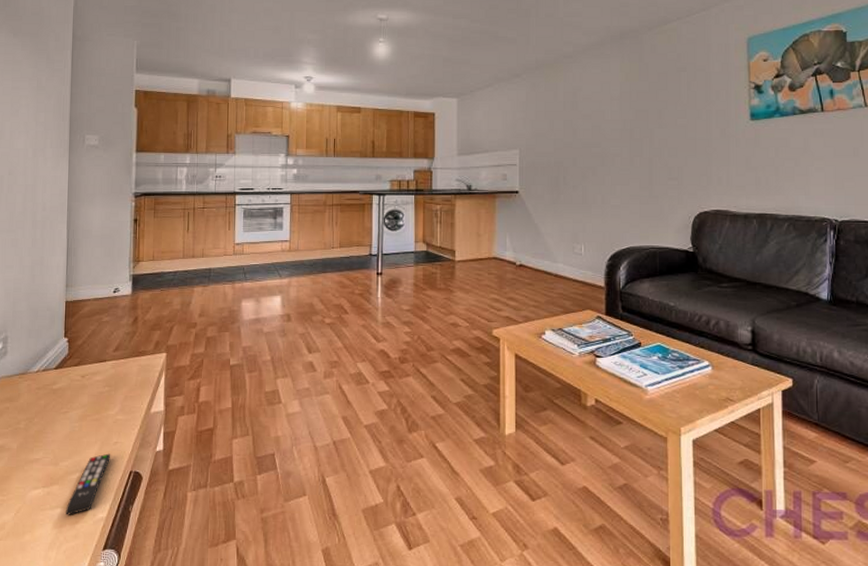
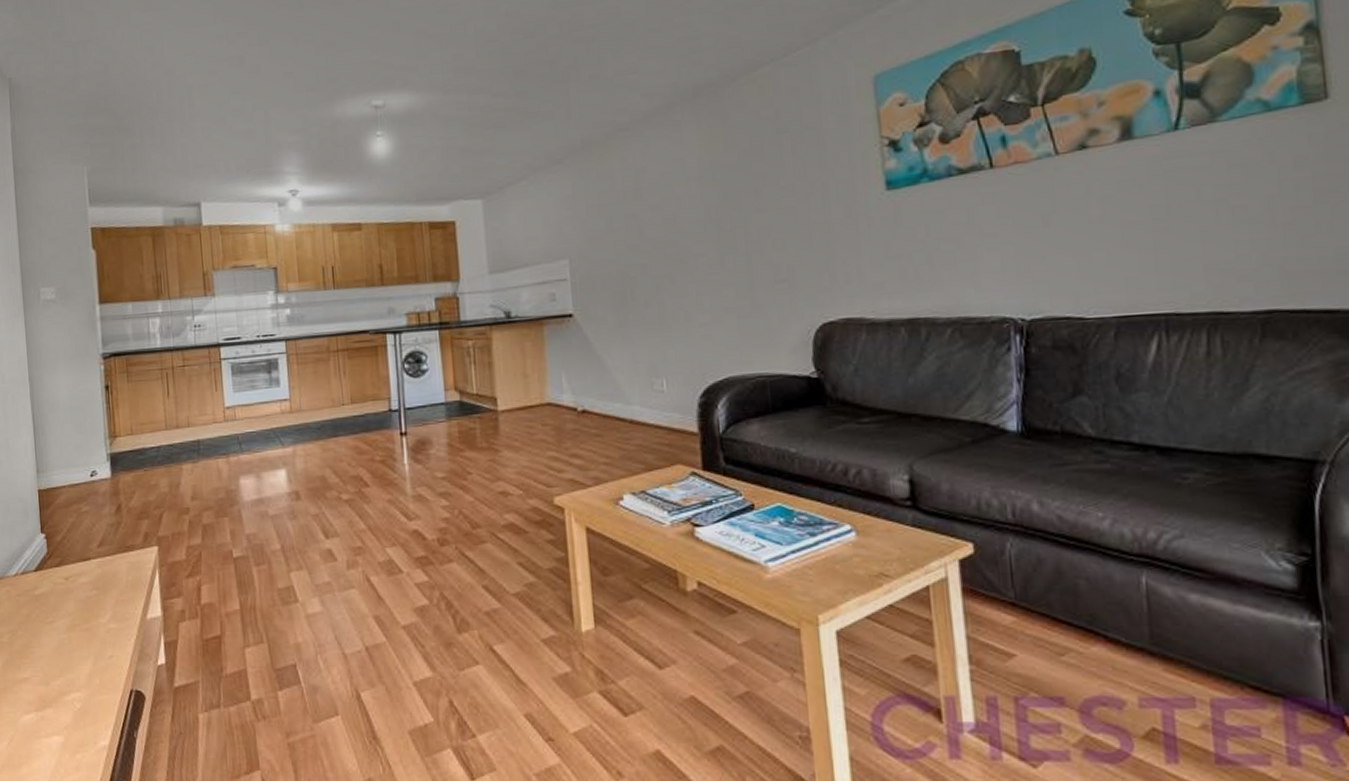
remote control: present [66,453,111,515] -> none [63,669,108,743]

